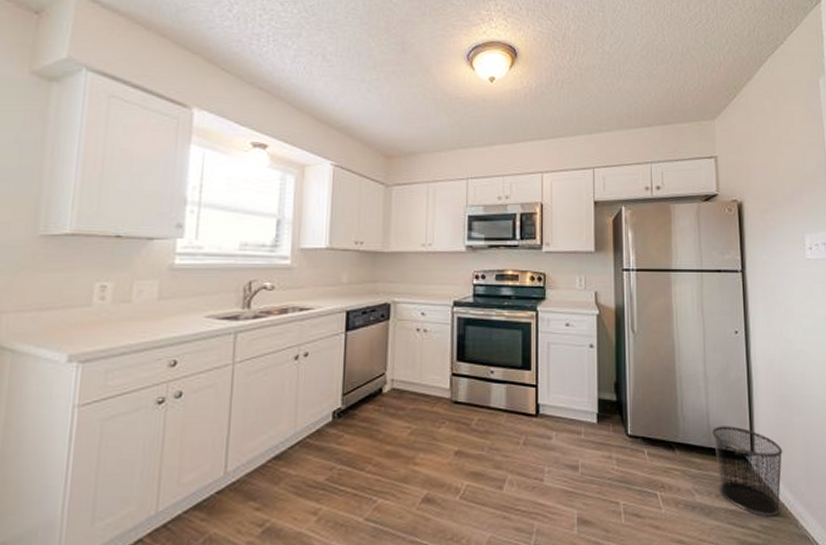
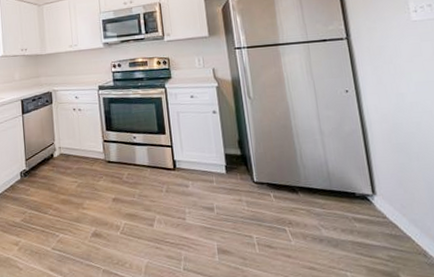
waste bin: present [712,426,783,517] -> none [332,171,408,248]

